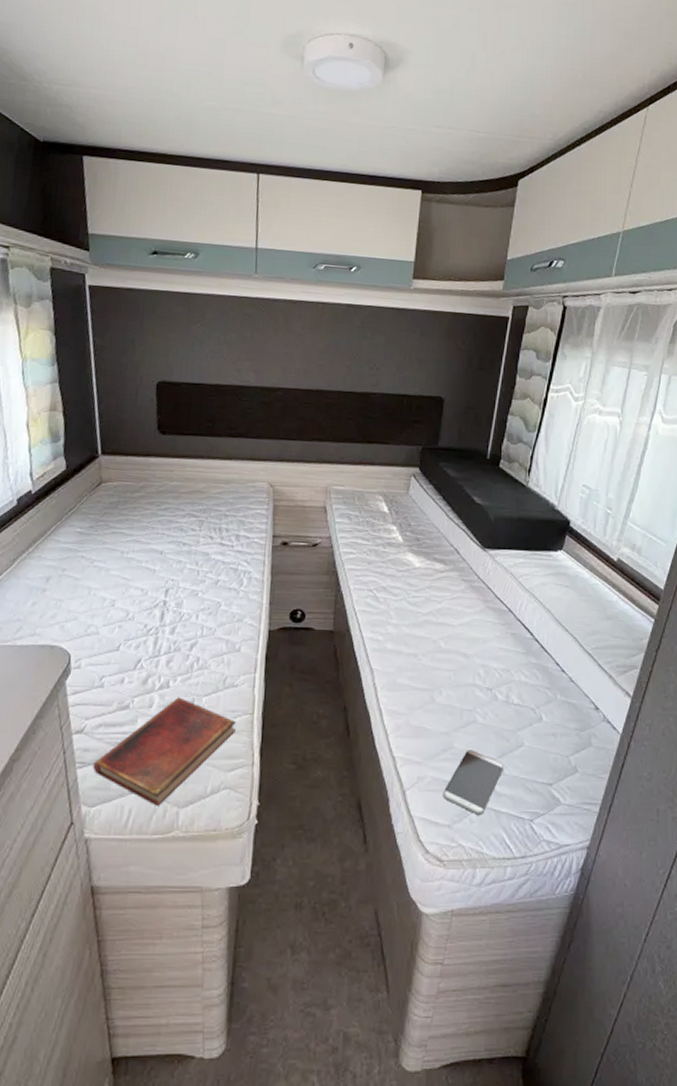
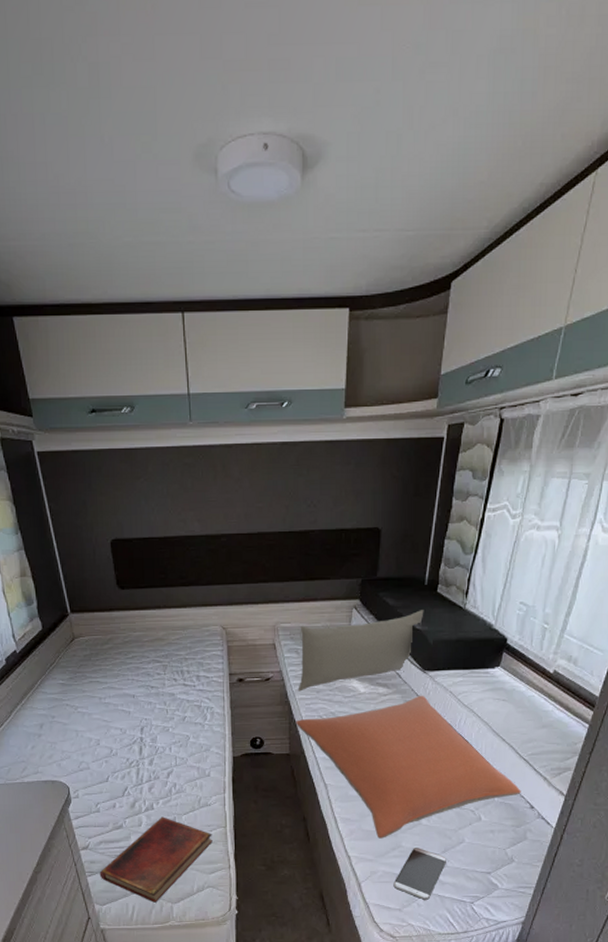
pillow: none [342,574,585,737] -> present [295,695,521,839]
pillow: none [347,484,486,561] -> present [298,610,424,692]

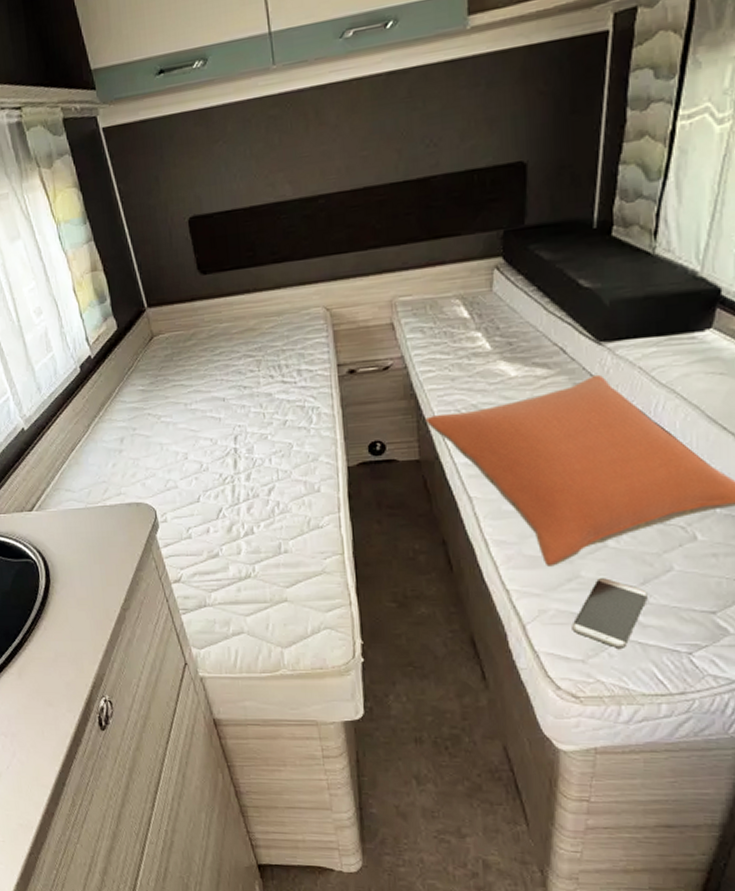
diary: present [99,817,212,903] -> none [195,542,328,647]
pillow: present [298,610,424,692] -> none [426,261,595,381]

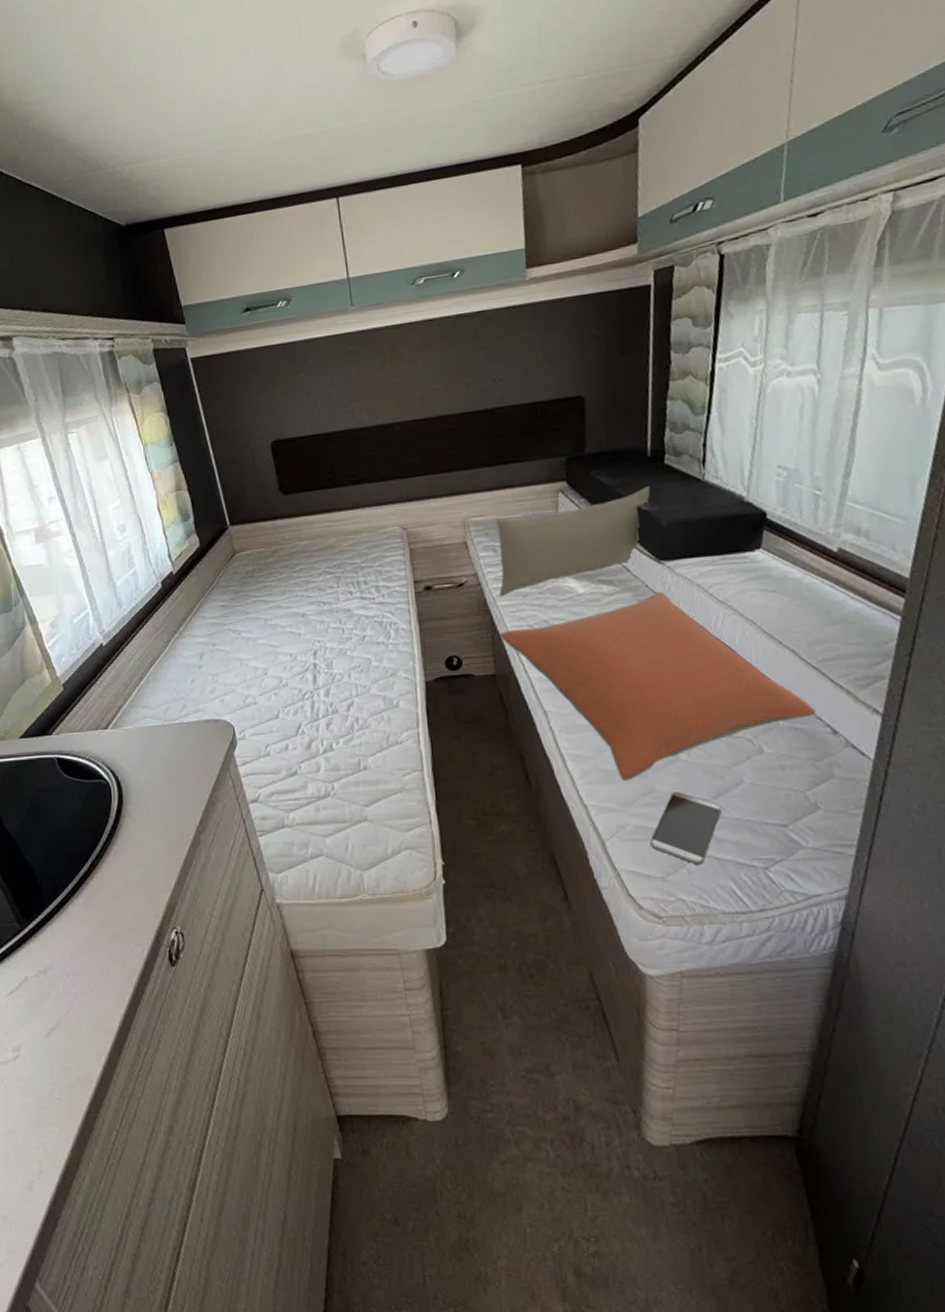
pillow: none [426,261,595,381] -> present [496,486,651,597]

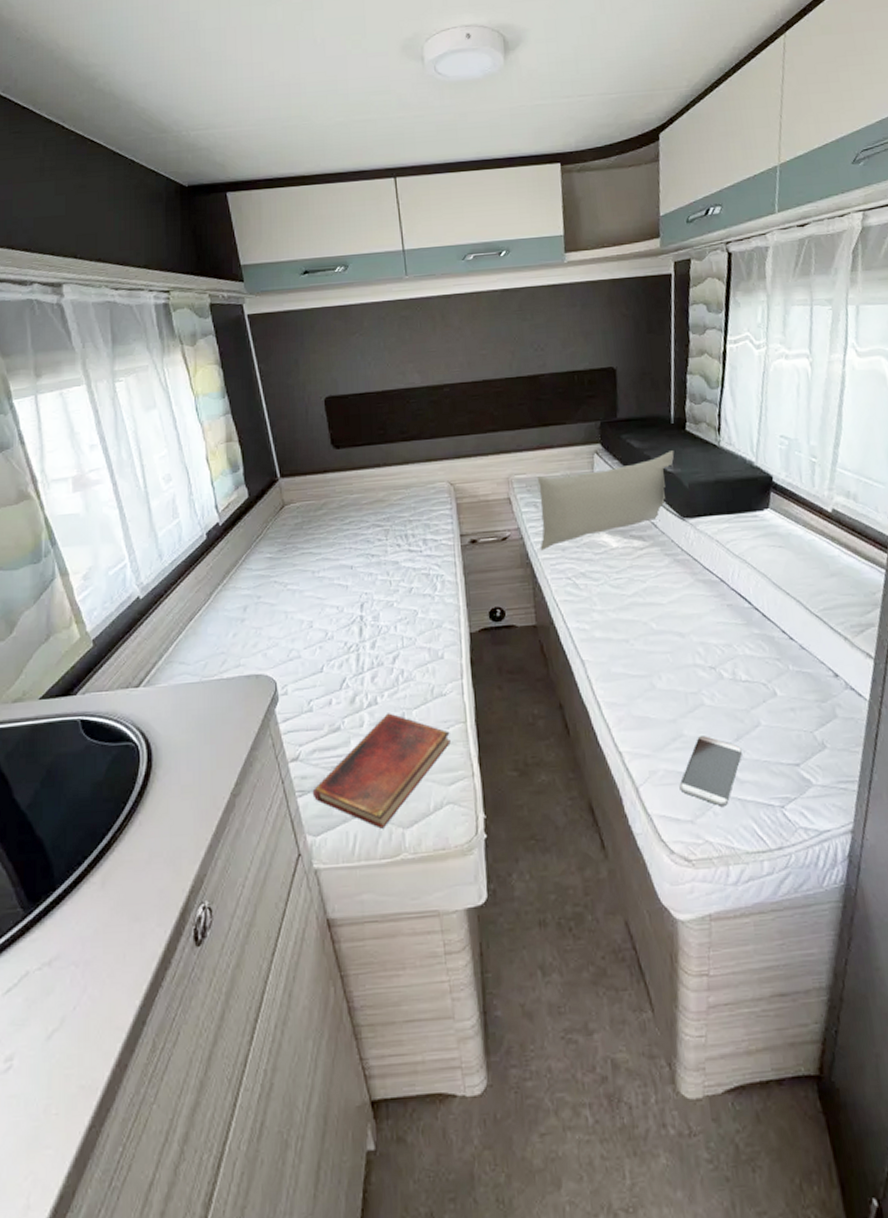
diary: none [272,759,407,870] -> present [312,713,450,829]
pillow: present [499,591,816,781] -> none [540,546,820,727]

